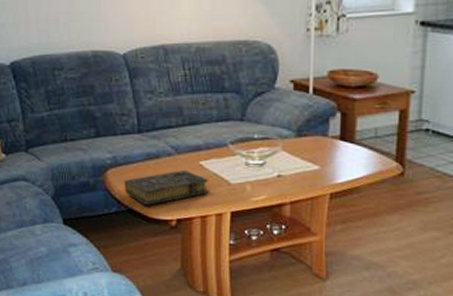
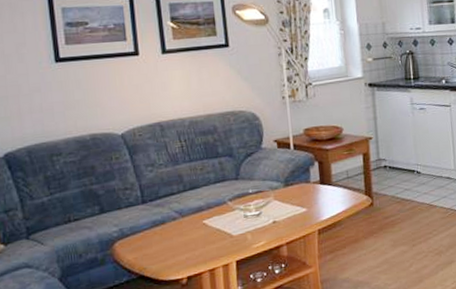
book: present [125,169,210,205] -> none [133,230,216,269]

